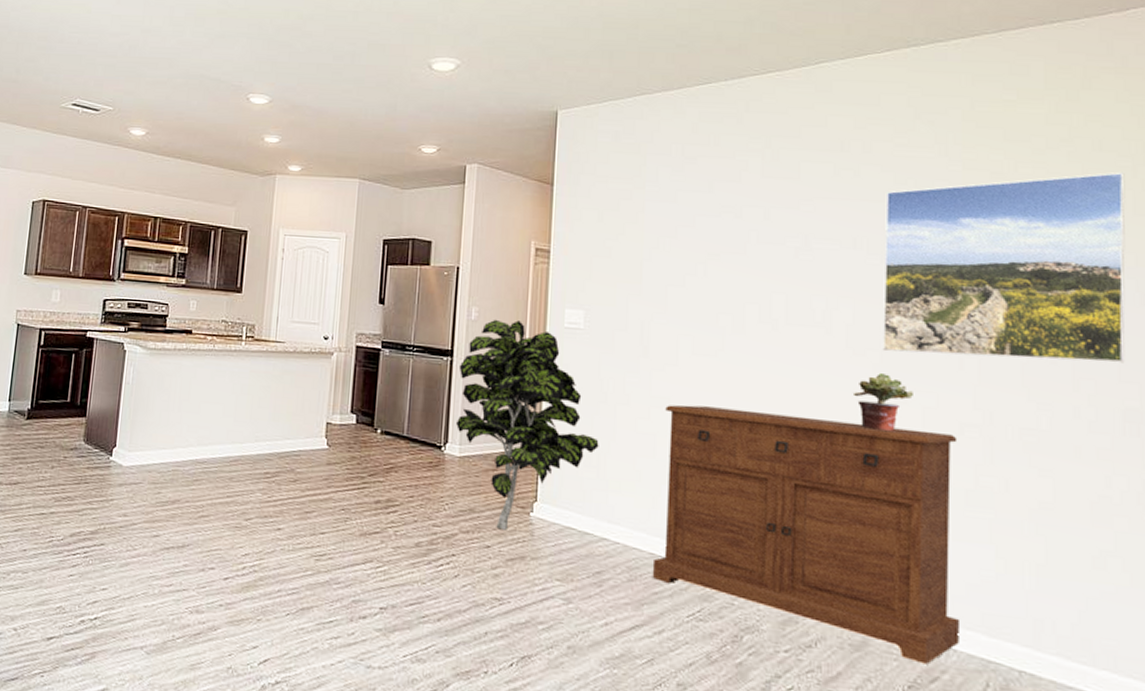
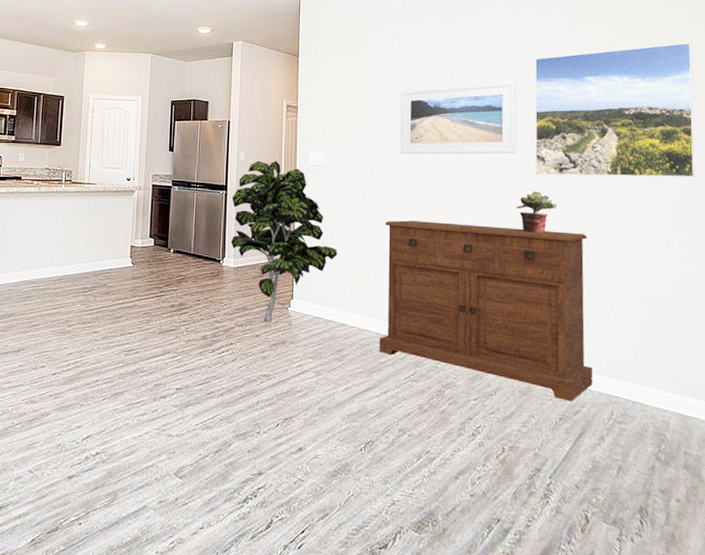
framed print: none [688,223,858,322] -> present [399,82,517,155]

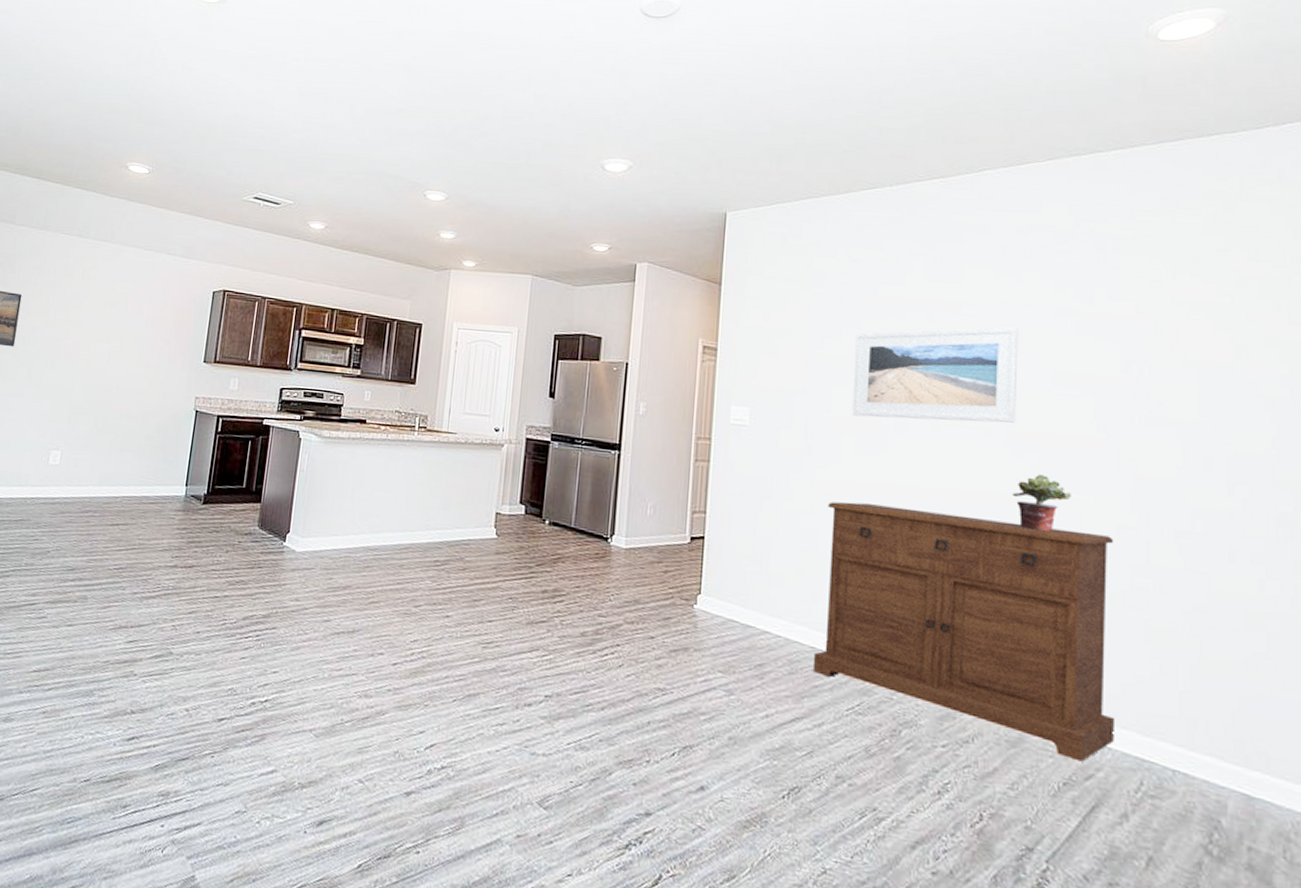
indoor plant: present [230,160,338,322] -> none [622,414,763,622]
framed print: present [534,42,696,178] -> none [1041,281,1281,469]

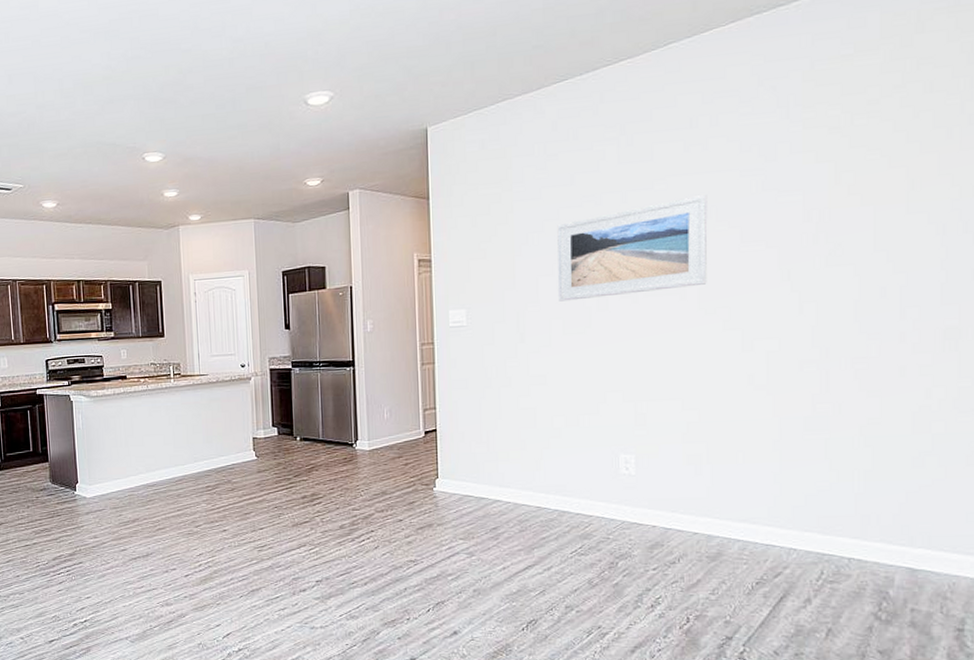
sideboard: present [814,501,1114,762] -> none [540,372,799,564]
potted plant: present [1013,475,1071,531] -> none [706,327,758,377]

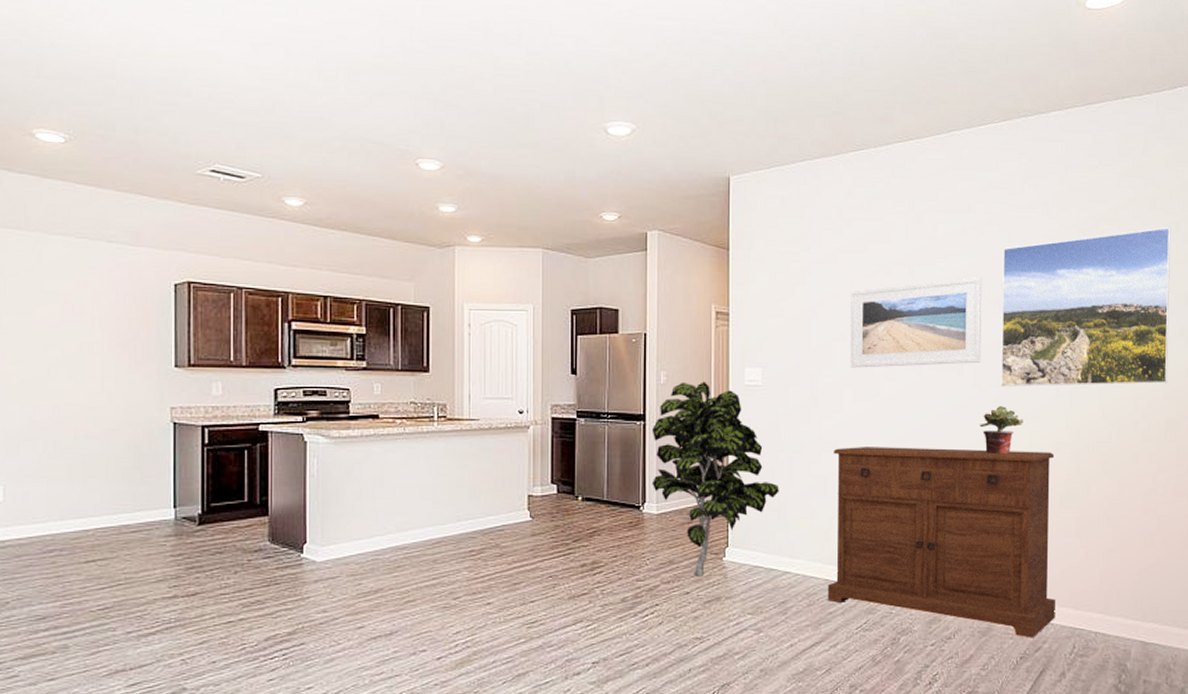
indoor plant: none [360,326,488,505] -> present [651,381,779,576]
sideboard: none [540,372,799,564] -> present [828,447,1055,638]
potted plant: none [706,327,758,377] -> present [980,406,1023,454]
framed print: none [730,109,953,308] -> present [1000,226,1171,387]

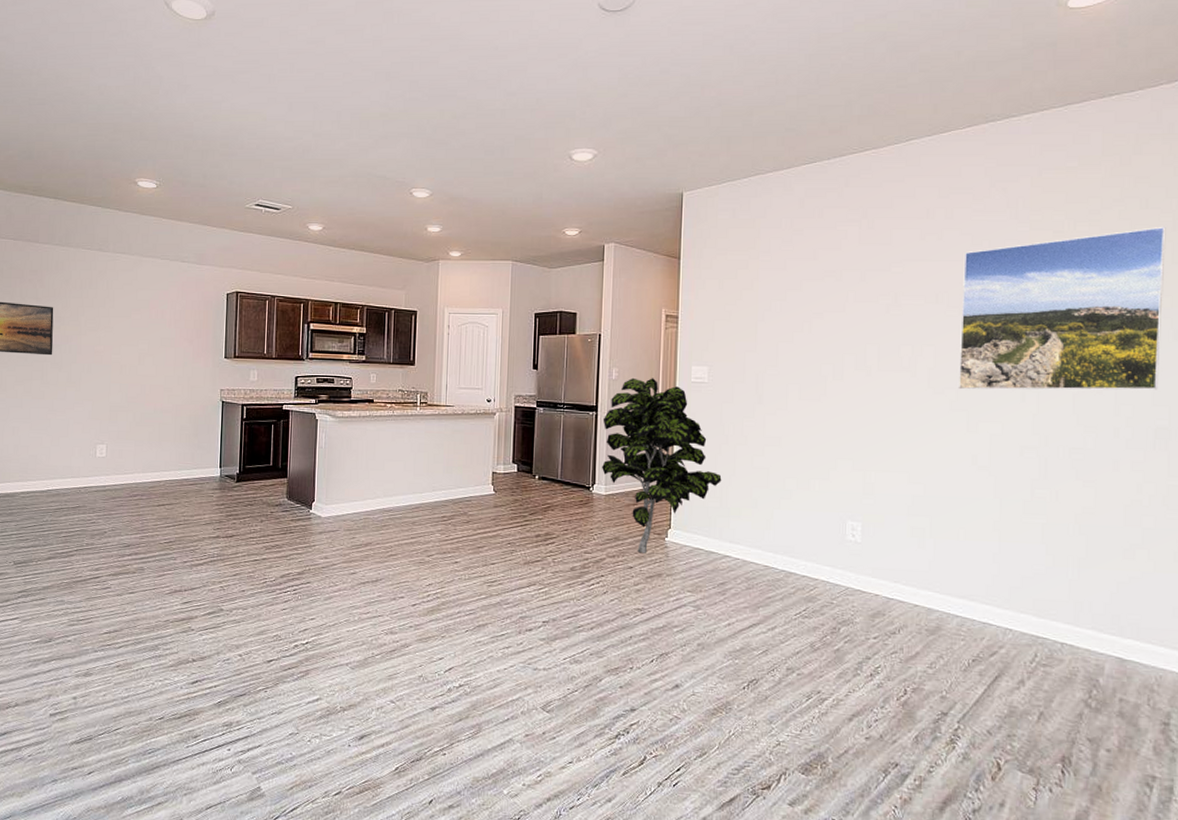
sideboard: present [828,447,1055,638] -> none [767,442,1018,642]
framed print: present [849,277,982,368] -> none [796,281,940,368]
potted plant: present [980,406,1023,454] -> none [934,408,983,456]

